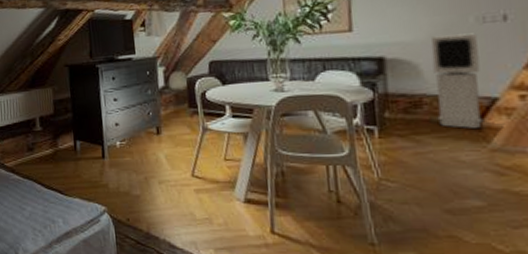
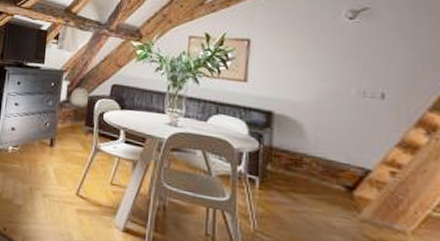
air purifier: present [431,33,484,128] -> none [314,101,357,196]

